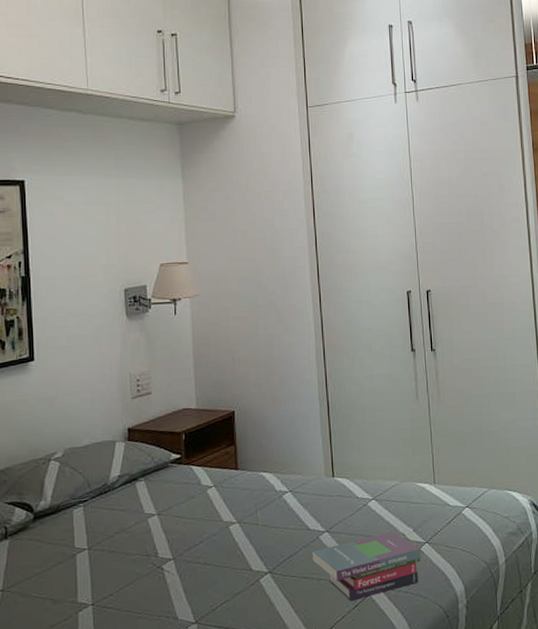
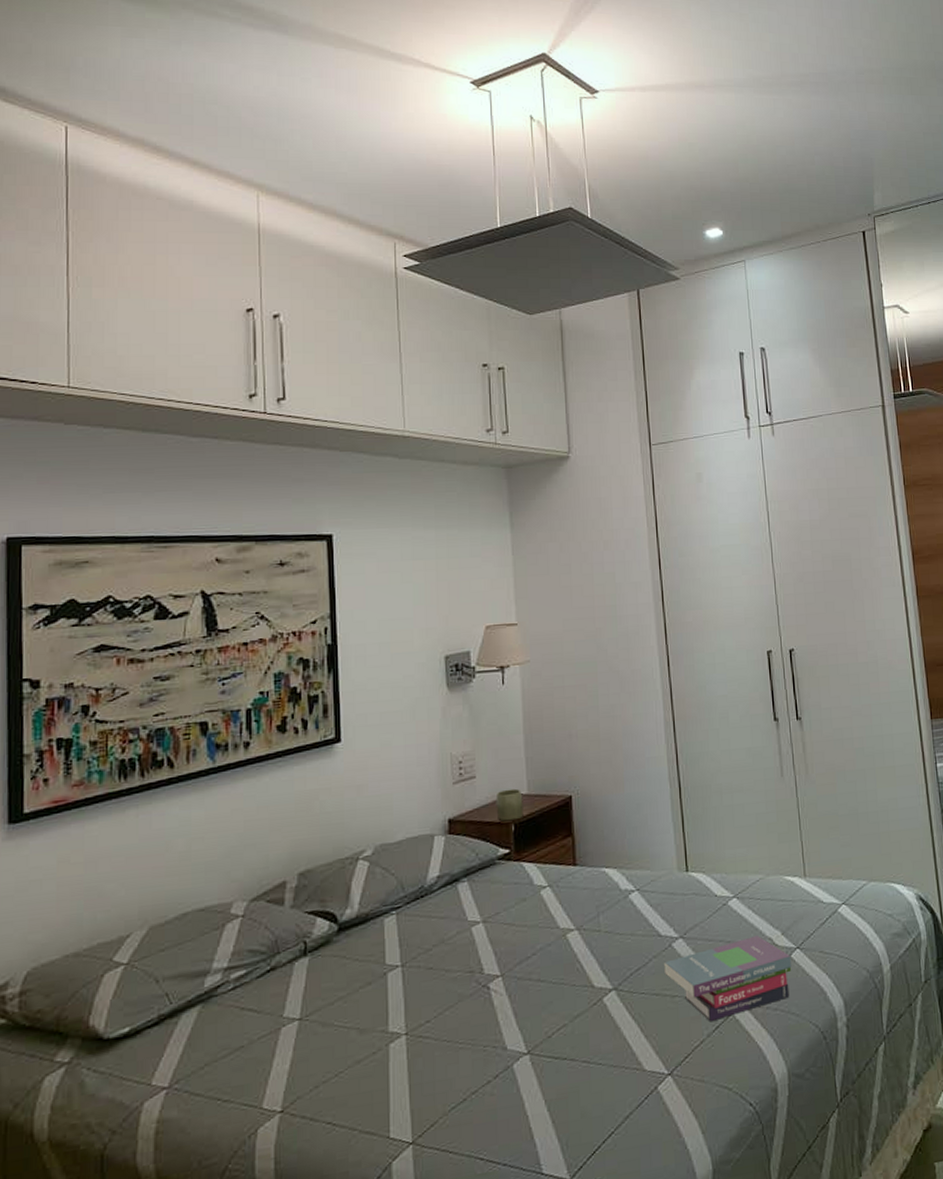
mug: none [168,404,193,433] -> present [495,788,524,823]

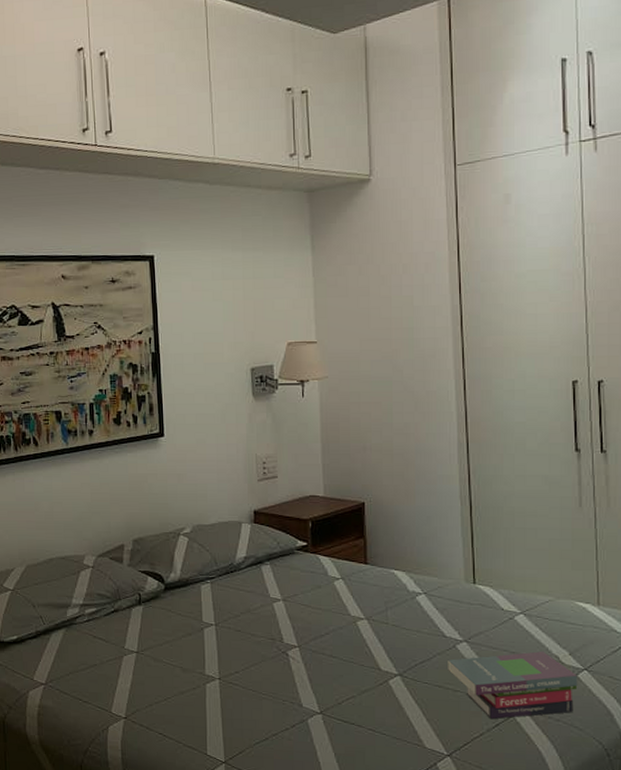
mug: present [495,788,524,823] -> none [295,490,320,519]

